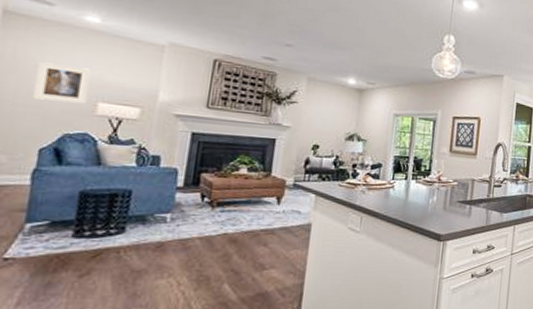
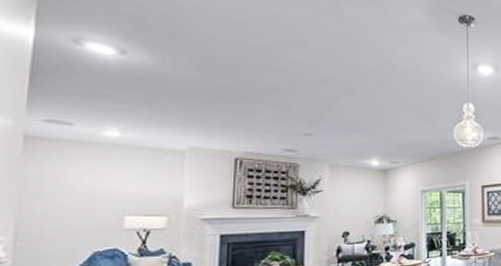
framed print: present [33,62,91,104] -> none [61,182,114,221]

